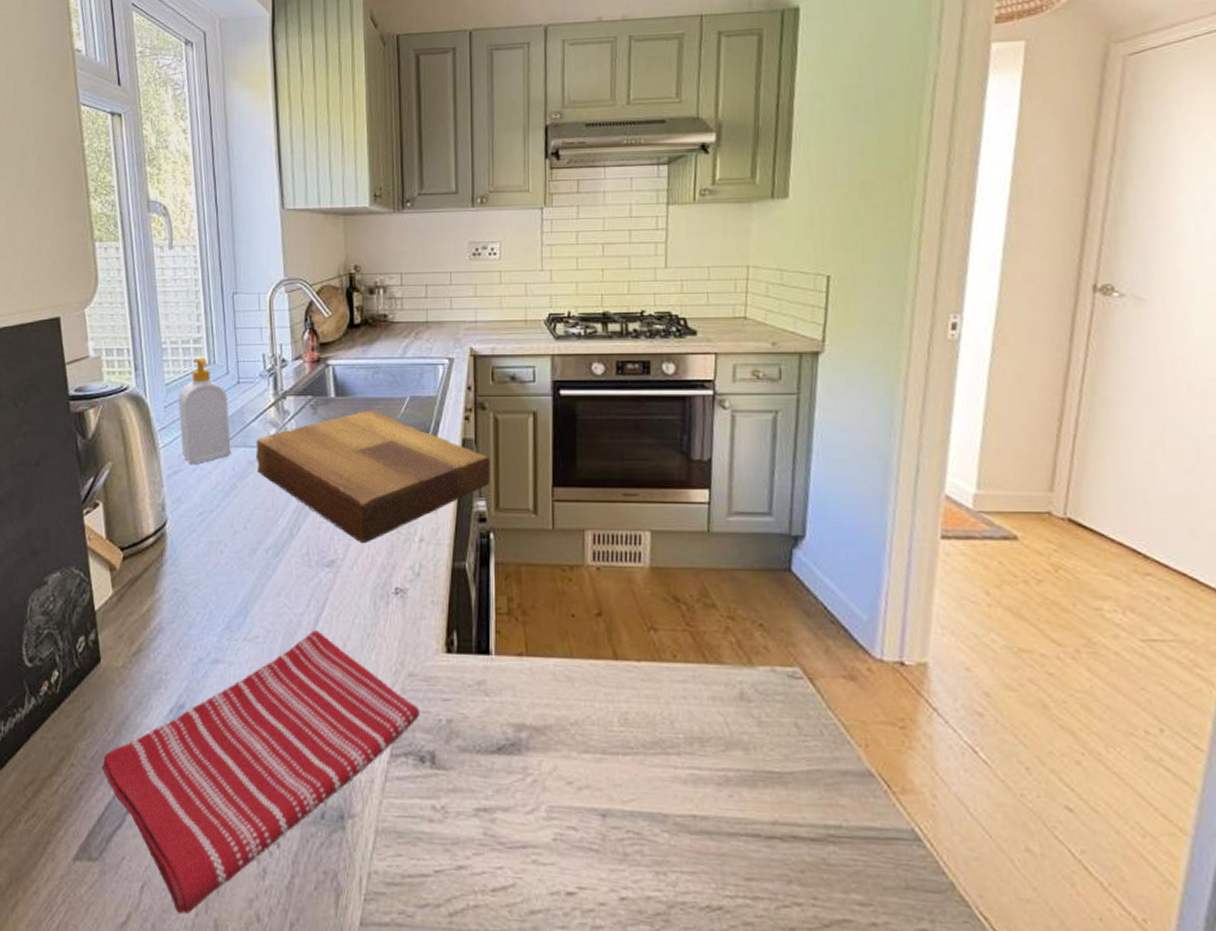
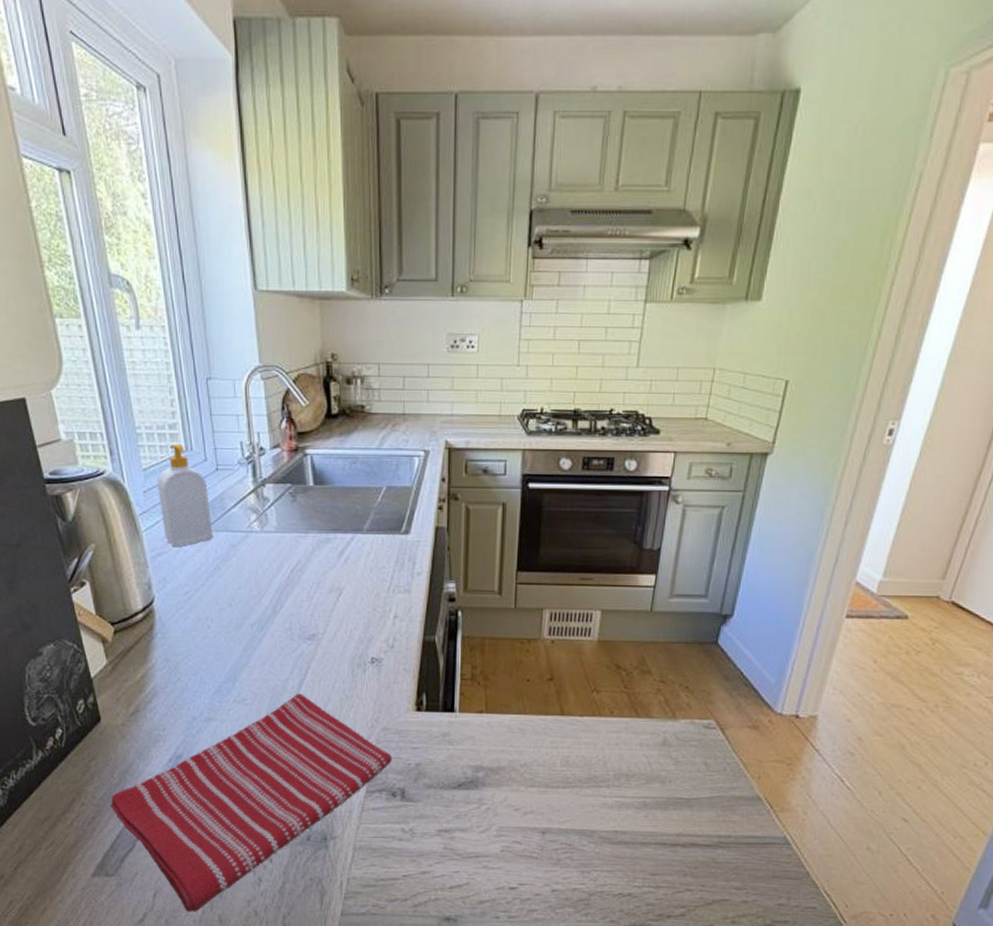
cutting board: present [255,410,491,542] -> none [237,498,462,619]

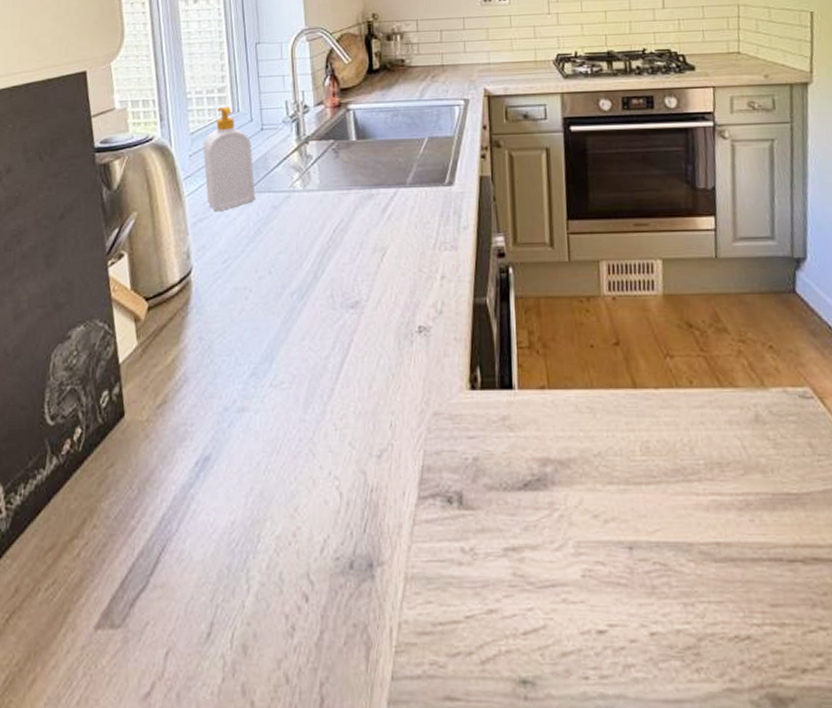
dish towel: present [110,693,392,913] -> none [124,373,446,681]

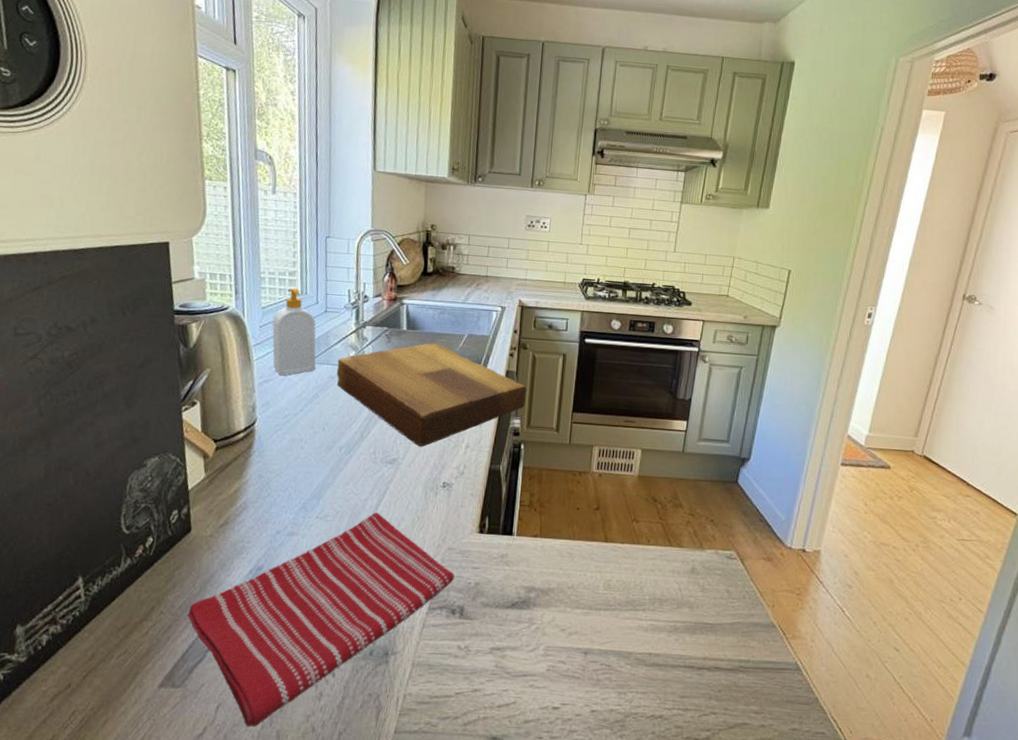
dish towel: none [124,373,446,681] -> present [187,512,454,727]
cutting board: none [279,151,508,282] -> present [336,342,527,446]

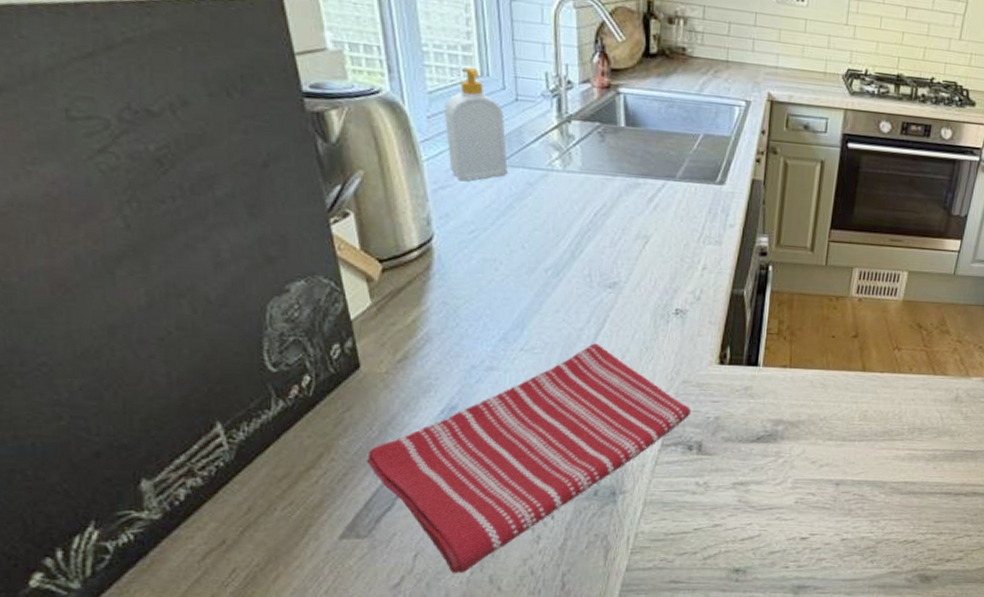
cutting board: present [336,342,527,446] -> none [535,143,777,268]

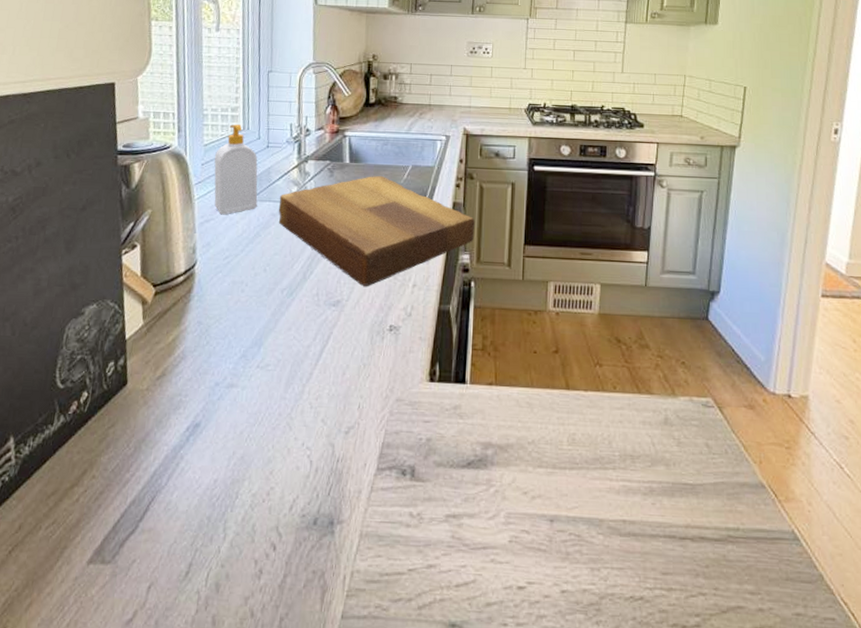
dish towel: present [366,343,691,574] -> none [120,360,404,612]
cutting board: none [535,143,777,268] -> present [278,175,476,286]

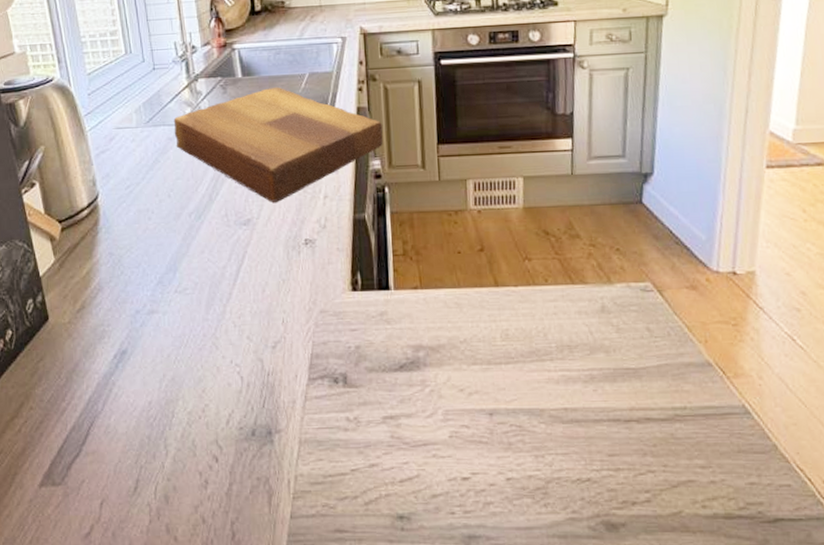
soap bottle: present [214,124,258,215] -> none [100,49,152,144]

